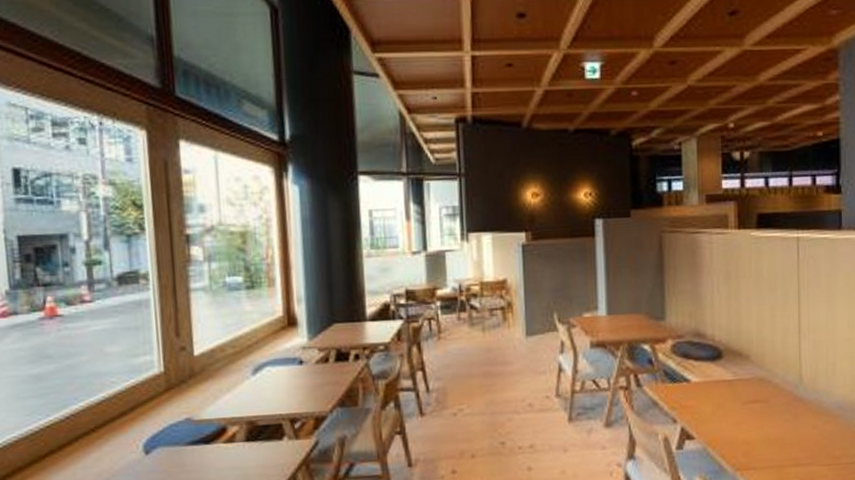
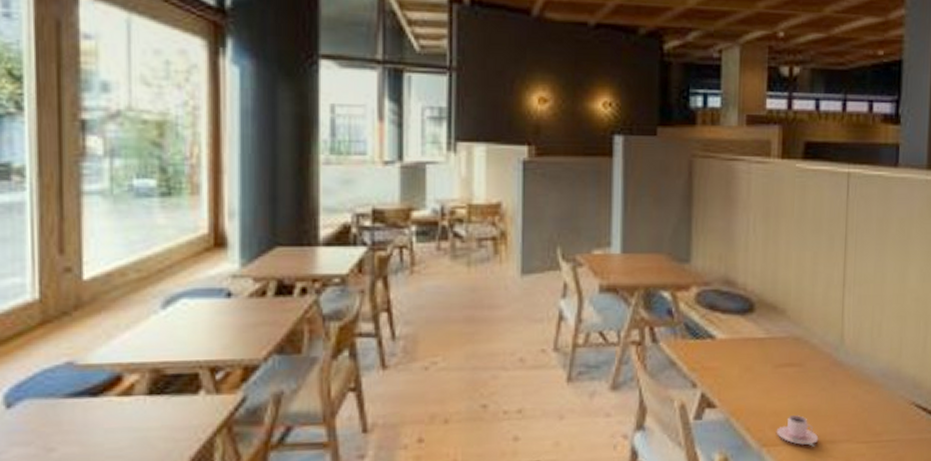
teacup: none [748,442,786,470] -> present [777,414,819,447]

